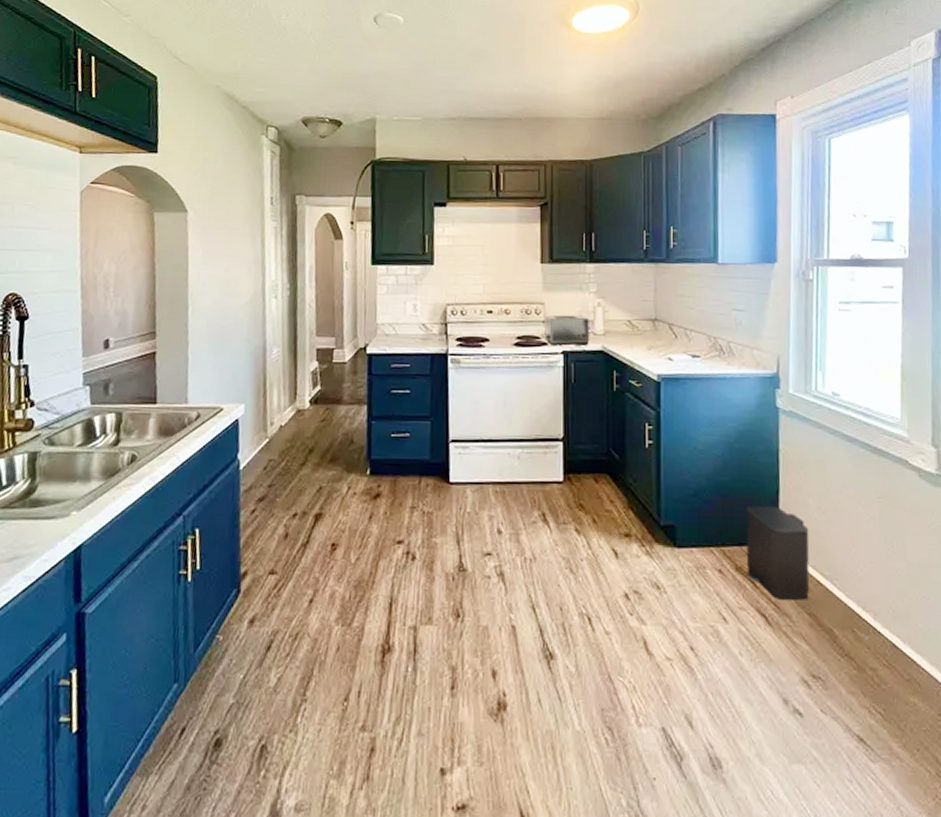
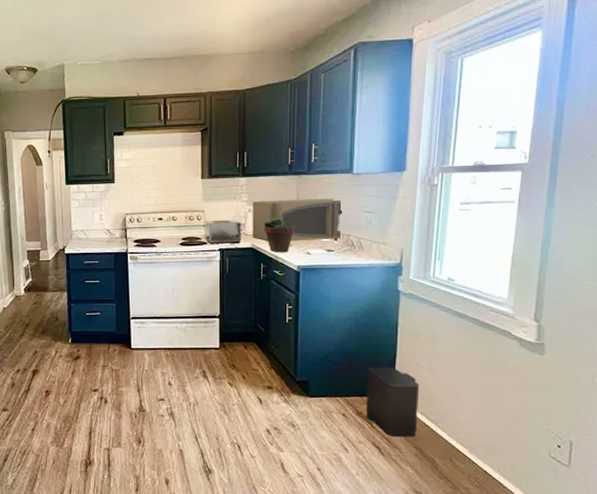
microwave: none [602,291,710,345] -> present [252,198,343,242]
succulent plant: none [615,300,654,358] -> present [263,206,295,253]

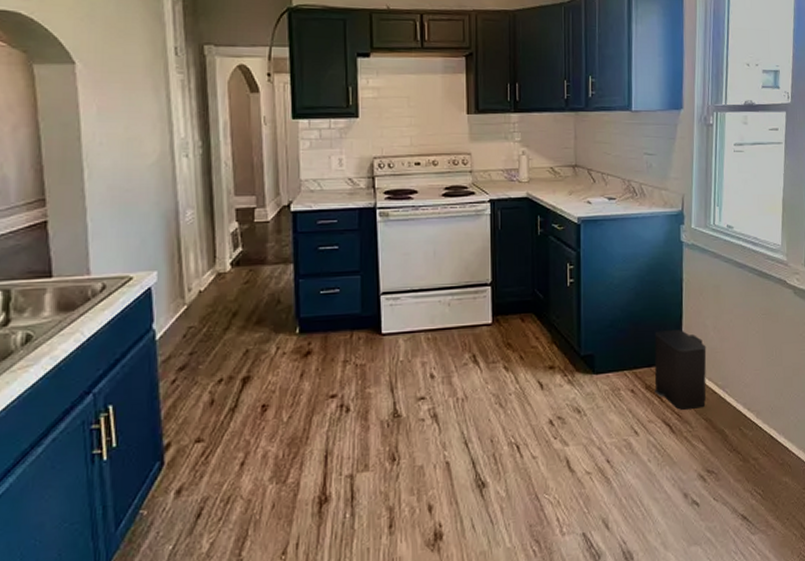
toaster: present [204,220,241,245] -> none [472,164,514,195]
microwave: present [252,198,343,242] -> none [526,138,624,190]
succulent plant: present [263,206,295,253] -> none [539,147,574,203]

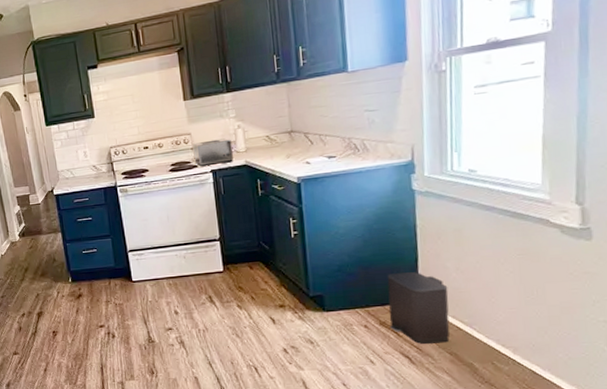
toaster: none [472,164,514,195] -> present [192,138,233,167]

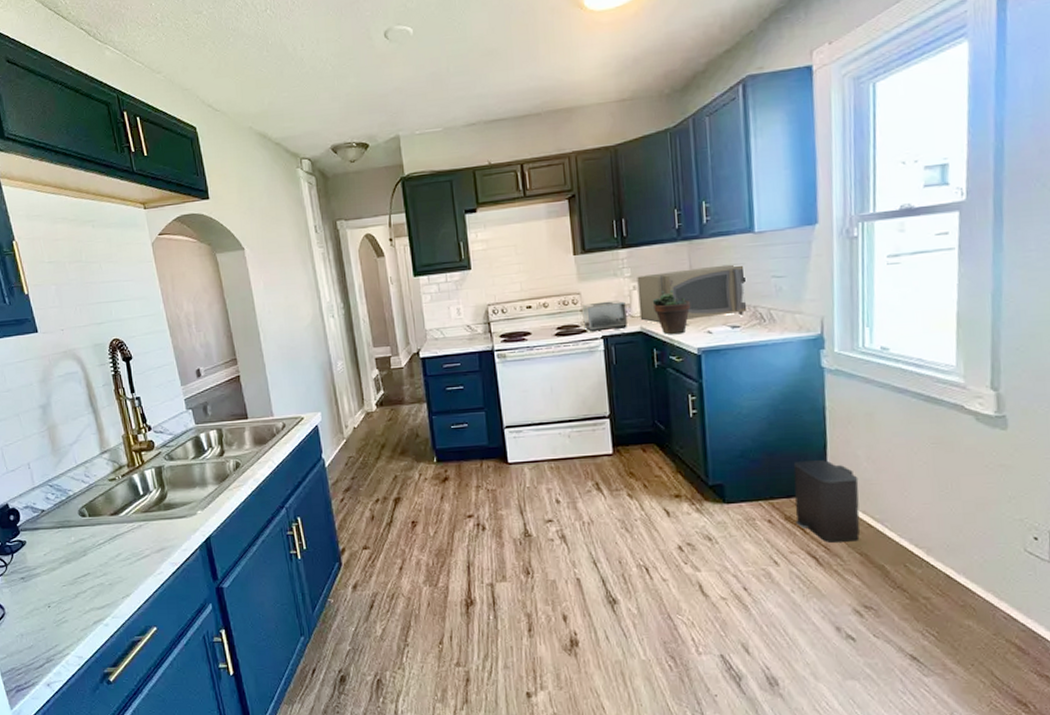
microwave: none [241,100,344,157] -> present [637,263,749,323]
succulent plant: none [255,117,291,166] -> present [652,279,691,335]

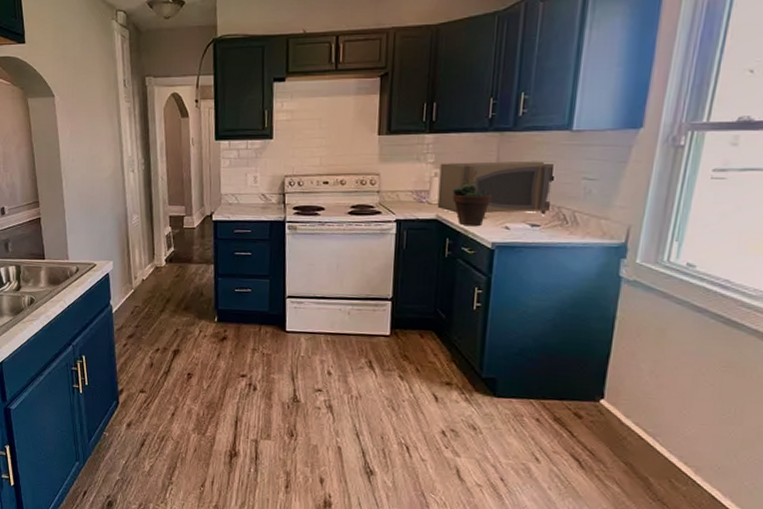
toaster: present [582,300,627,332] -> none [378,185,425,215]
pedal bin: present [793,459,860,542] -> none [564,366,637,451]

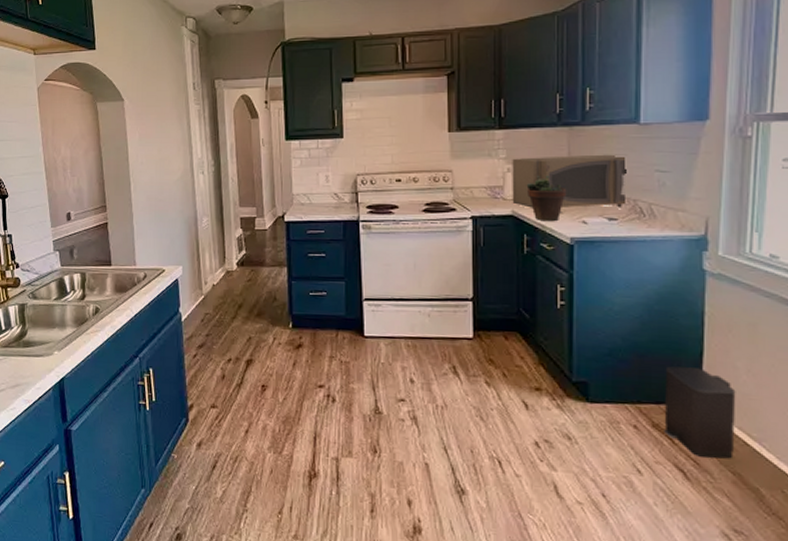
pedal bin: none [564,366,637,451] -> present [664,366,736,459]

